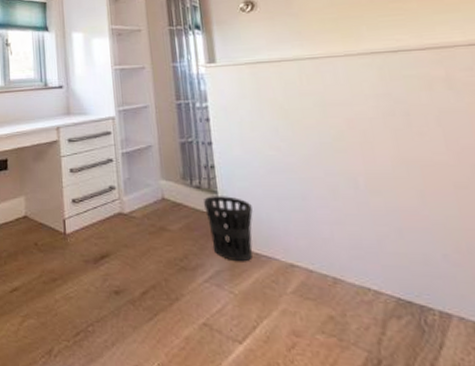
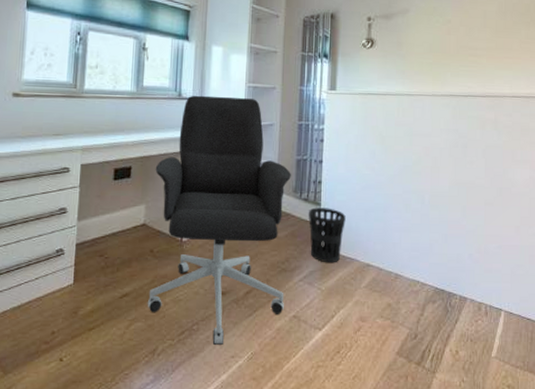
office chair: none [30,81,190,351] -> present [147,95,291,345]

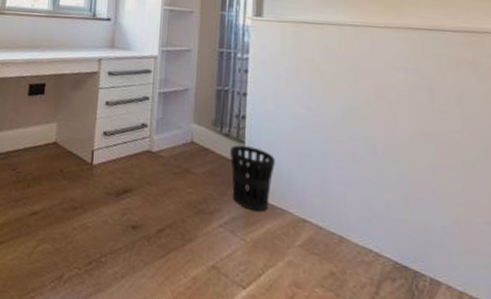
office chair: present [147,95,291,345] -> none [55,16,210,284]

